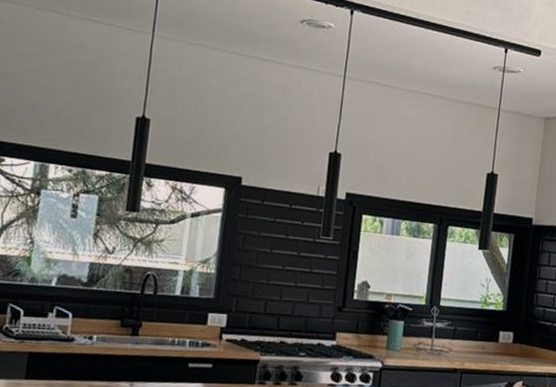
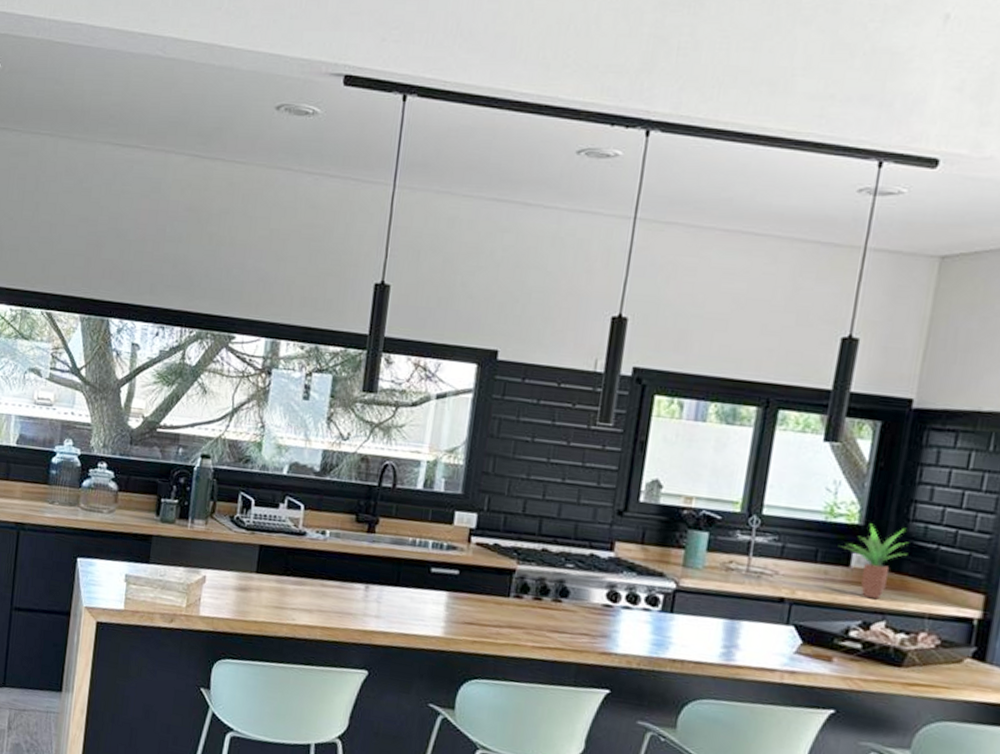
potted plant: none [490,309,534,365] -> present [838,523,908,600]

